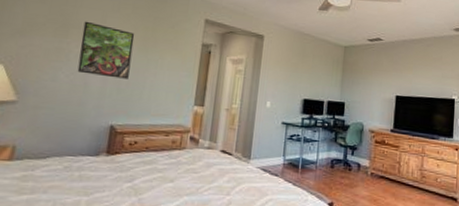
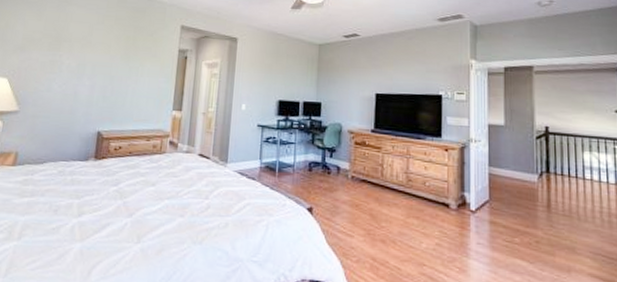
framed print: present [77,21,135,79] -> none [68,34,118,87]

